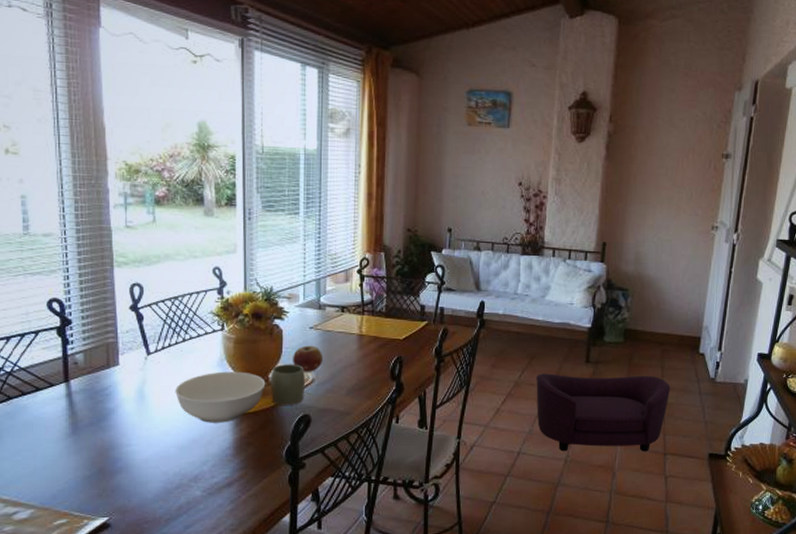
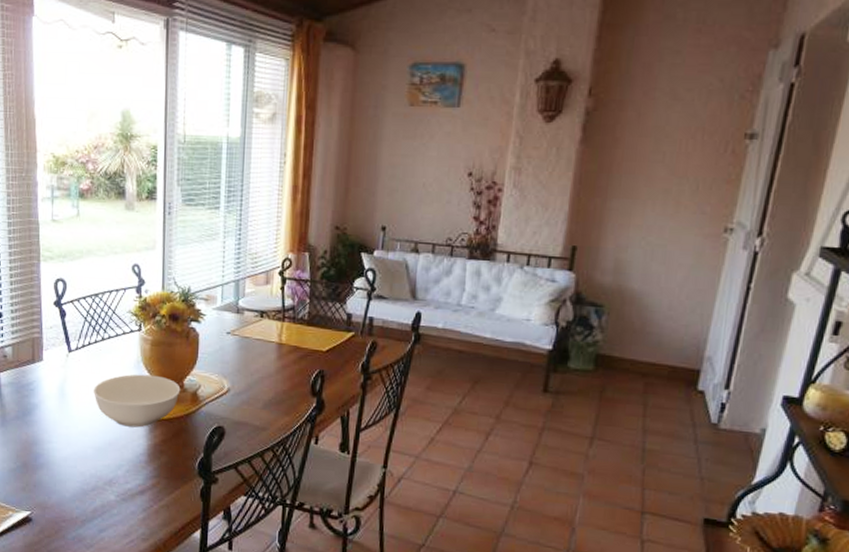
mug: present [270,364,306,406] -> none [184,370,221,416]
fruit: present [293,345,324,372] -> none [208,351,240,381]
dog bed: present [536,373,671,452] -> none [478,401,655,508]

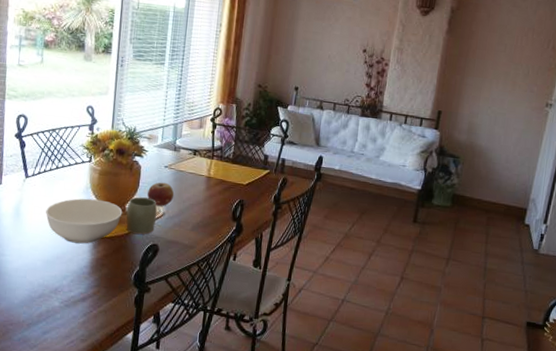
mug: none [184,370,221,416] -> present [126,197,157,235]
fruit: none [208,351,240,381] -> present [147,182,175,206]

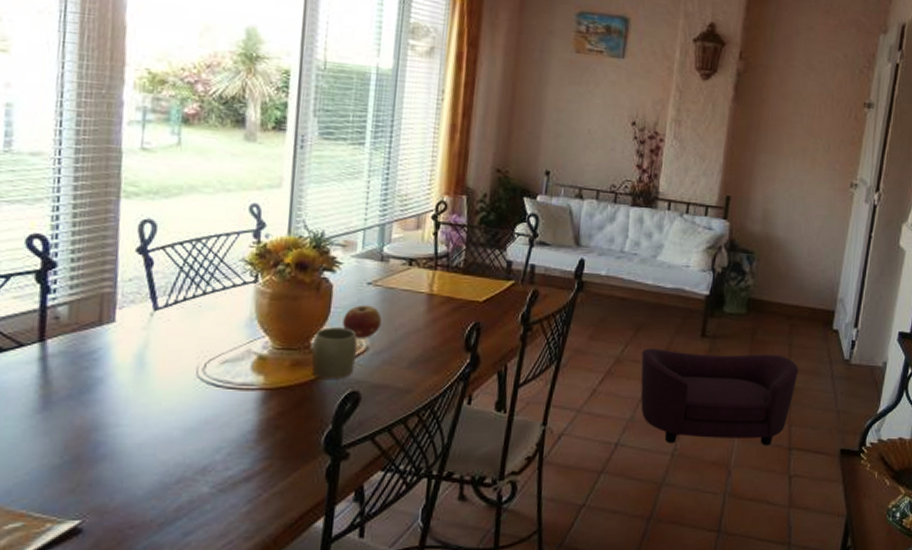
bowl: present [45,198,123,244] -> none [186,334,306,399]
dog bed: none [363,228,494,313] -> present [640,348,799,446]

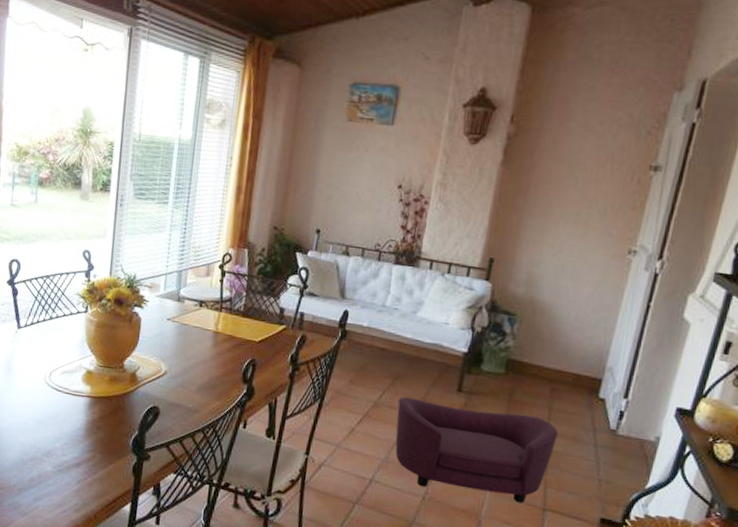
mug: present [311,327,358,380] -> none [124,352,159,395]
fruit: present [343,305,382,338] -> none [148,336,178,364]

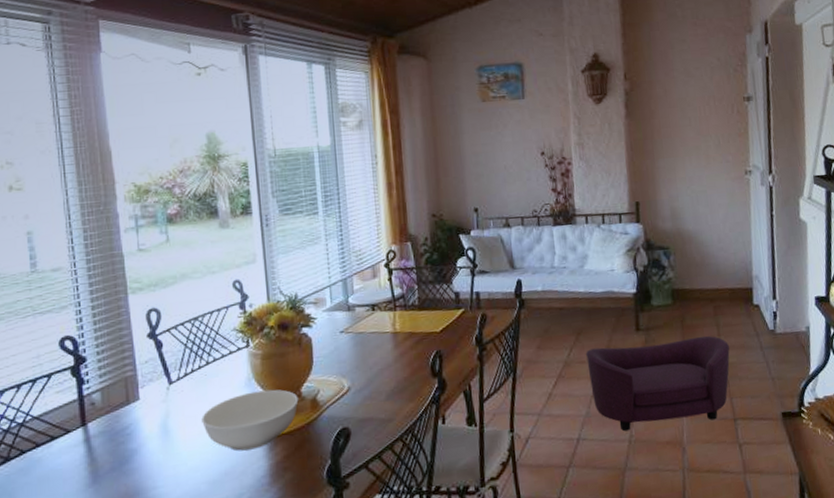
bowl: none [38,352,121,404] -> present [202,389,299,451]

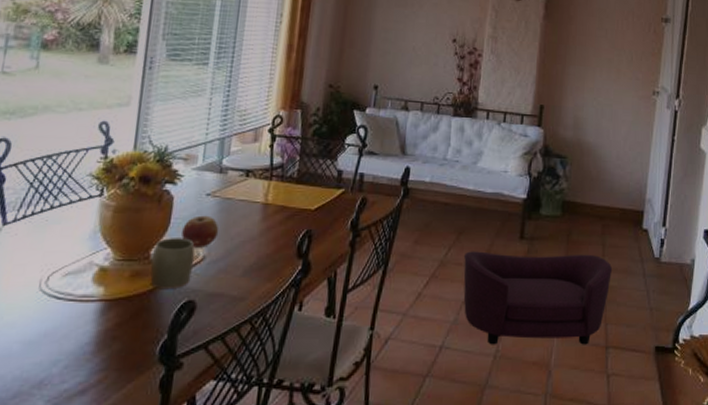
bowl: present [202,389,299,451] -> none [30,246,146,311]
mug: none [303,373,342,421] -> present [150,238,195,290]
fruit: none [325,350,358,381] -> present [181,215,219,248]

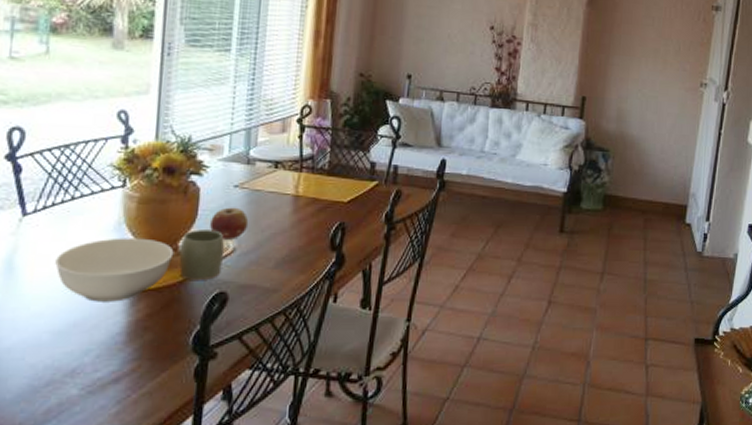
bowl: none [30,246,146,311] -> present [55,238,174,302]
dog bed: present [463,251,613,345] -> none [501,244,654,337]

